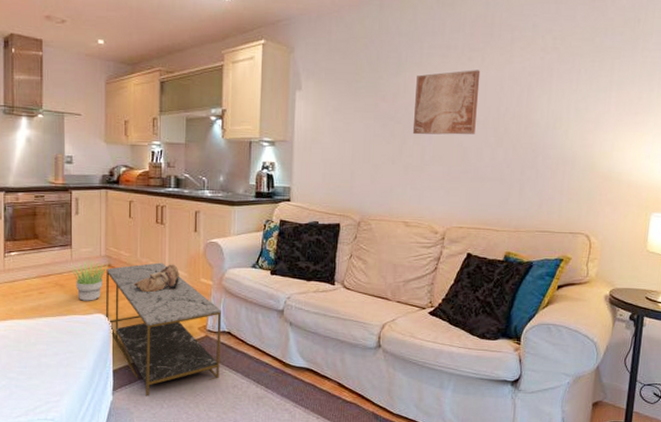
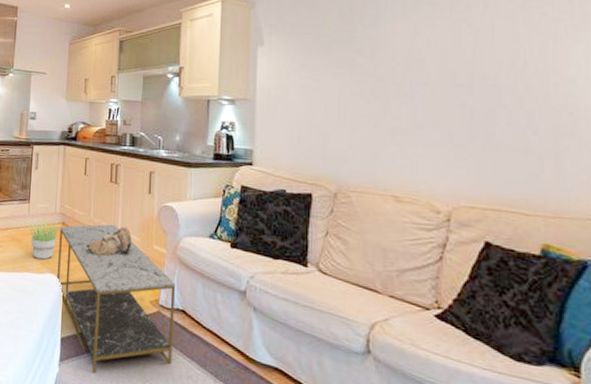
wall art: present [412,70,481,135] -> none [398,18,484,94]

